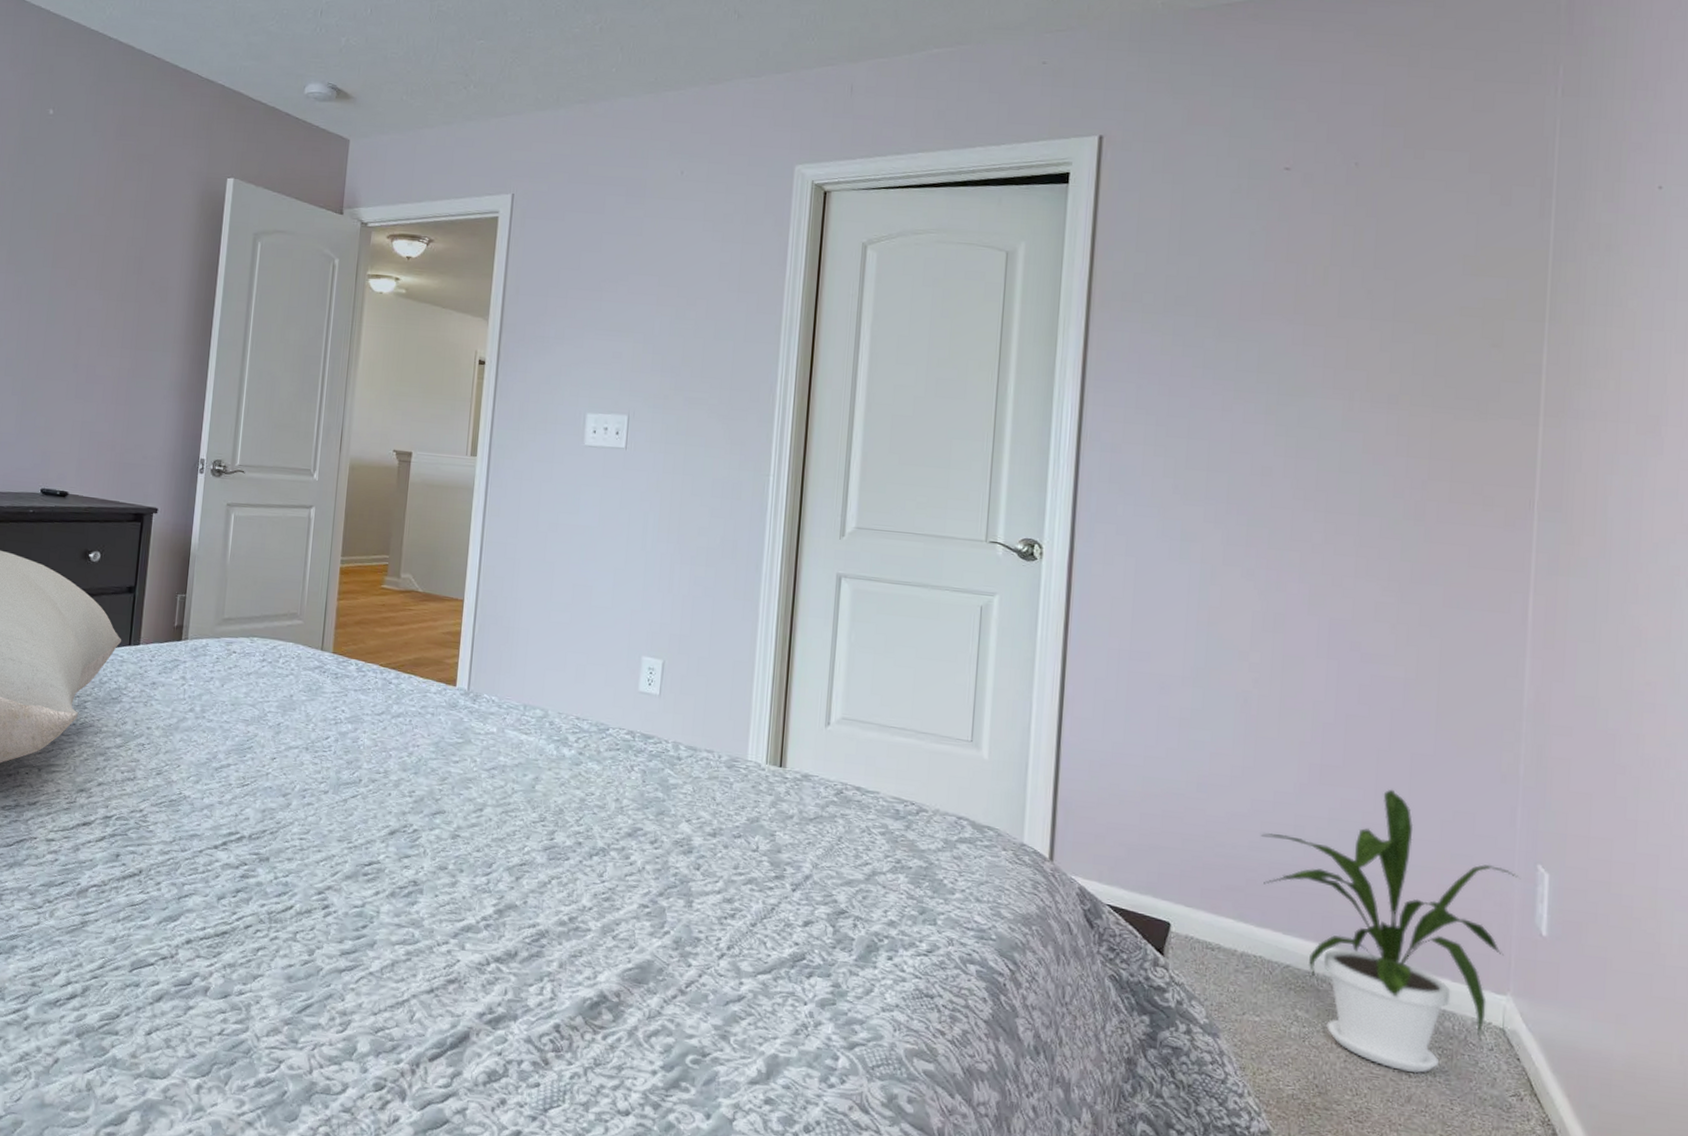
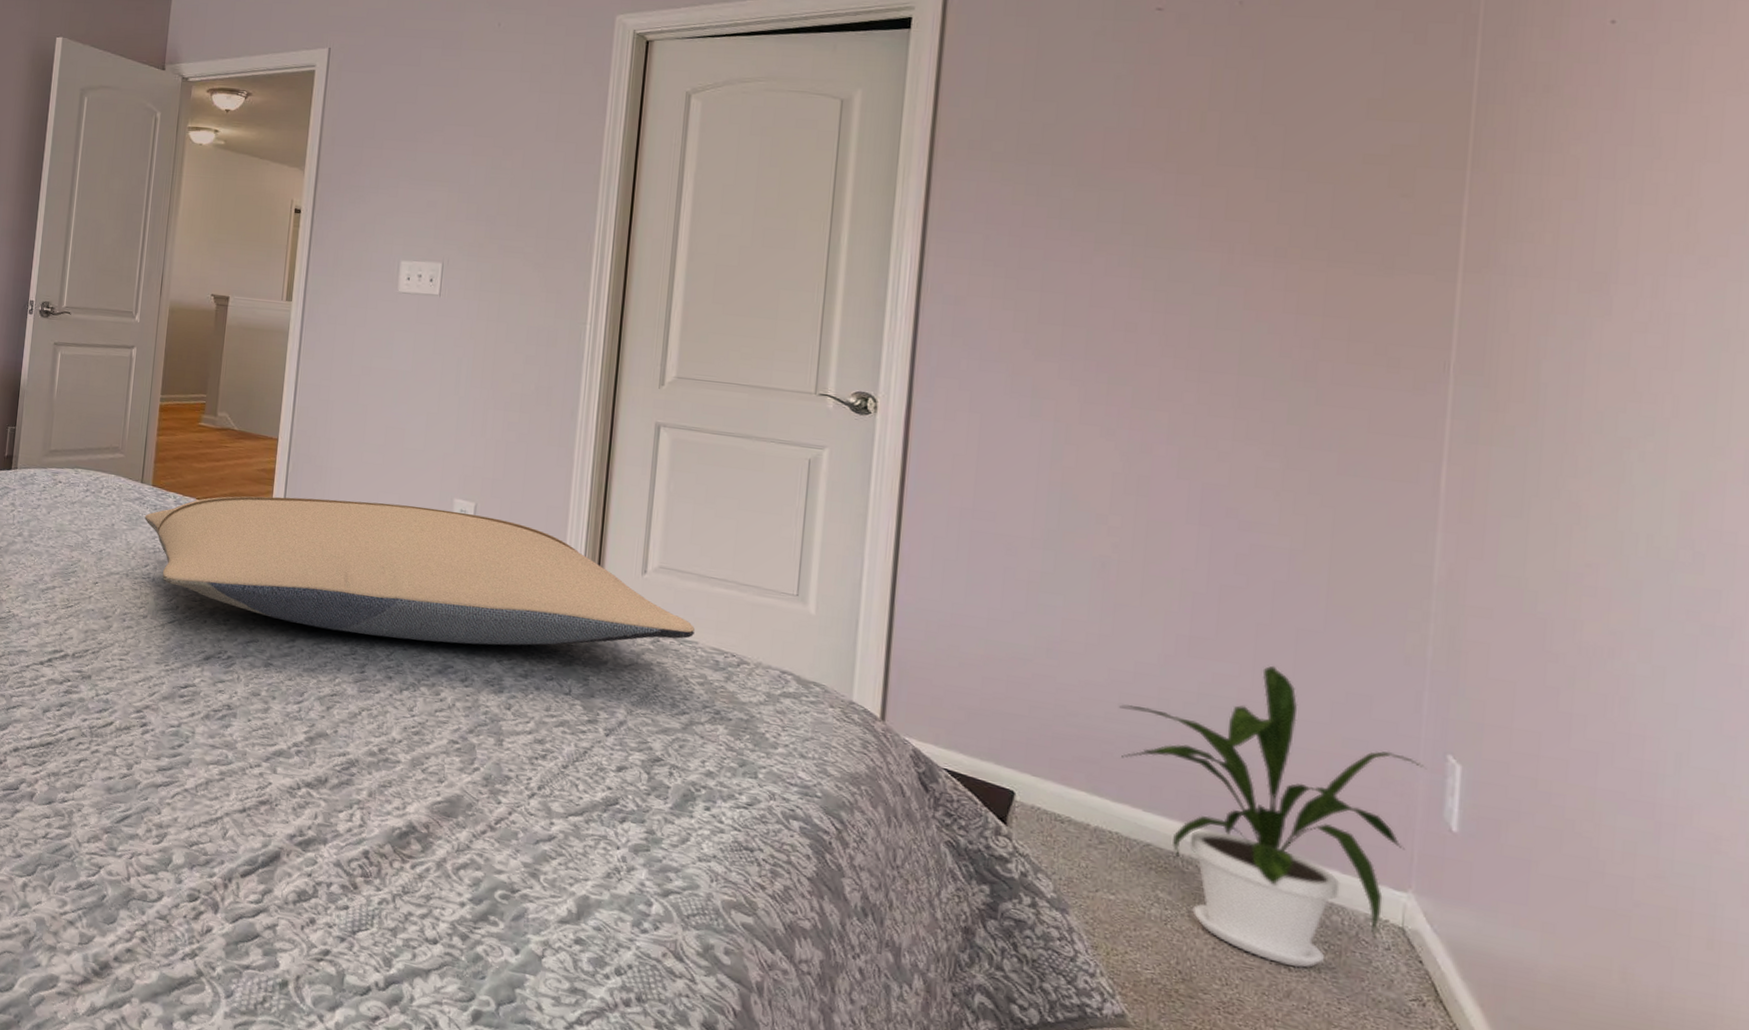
pillow: none [325,660,876,805] -> present [144,496,695,645]

